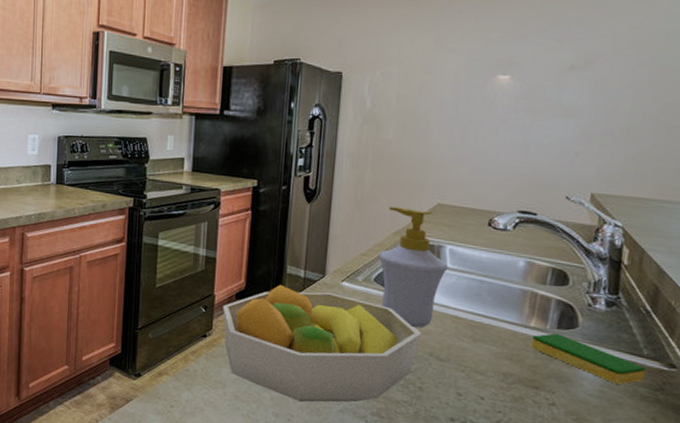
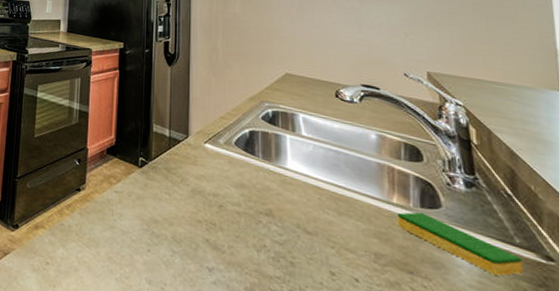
fruit bowl: present [222,284,421,402] -> none [95,142,285,274]
soap bottle: present [379,206,448,328] -> none [237,73,304,197]

